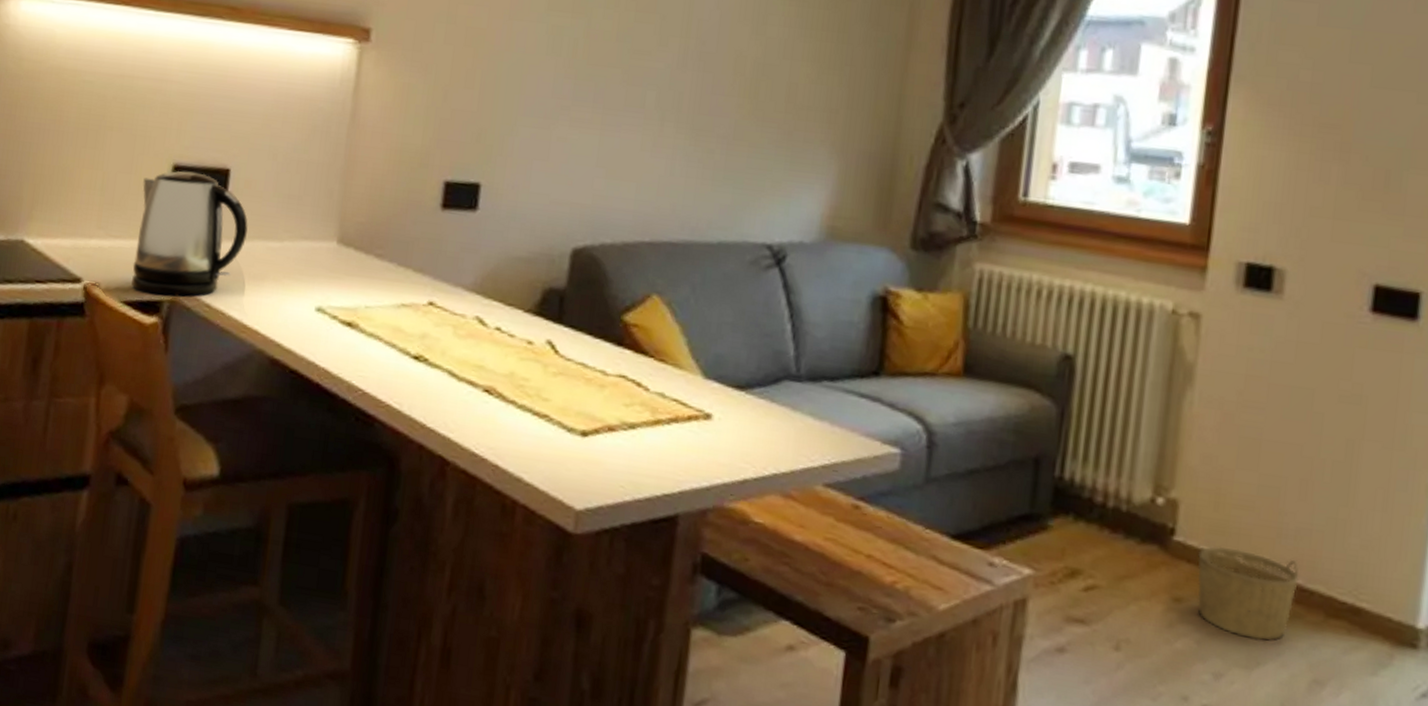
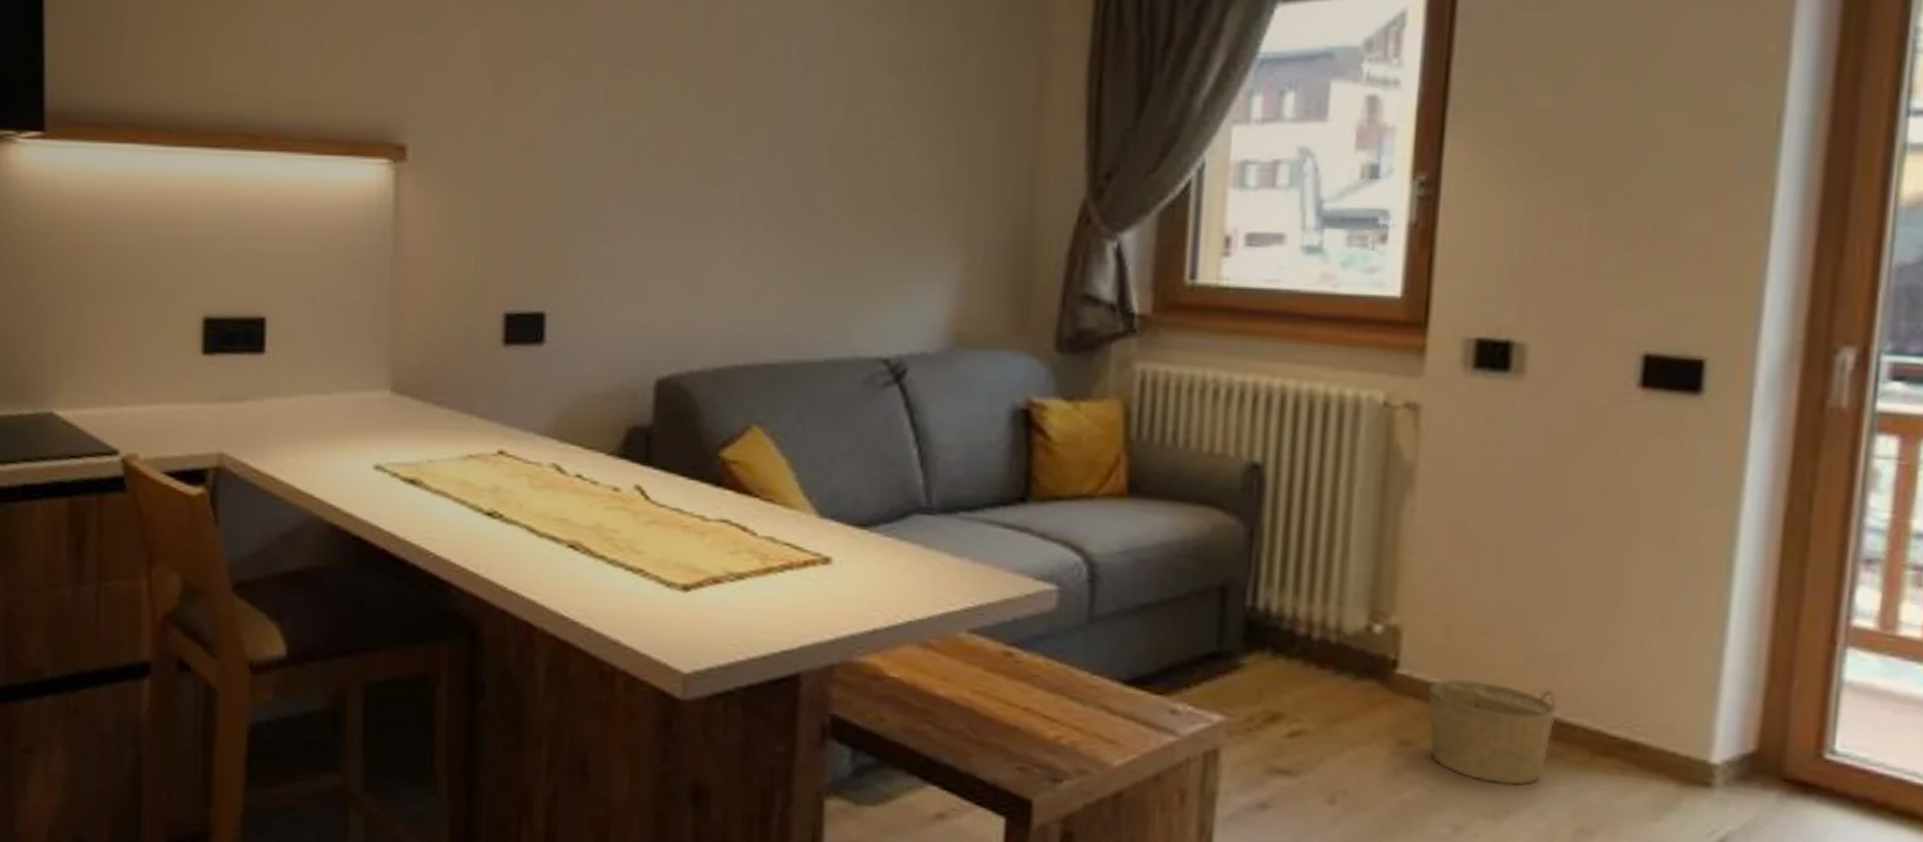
kettle: present [131,171,248,296] -> none [171,323,291,462]

